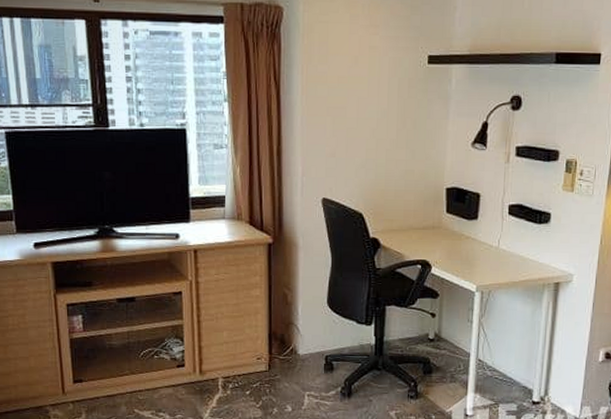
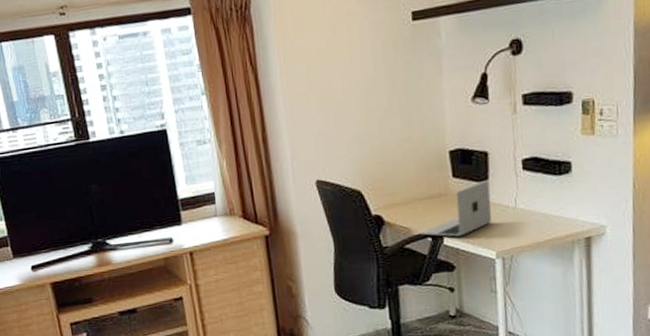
laptop: none [412,219,478,267] -> present [420,179,492,237]

